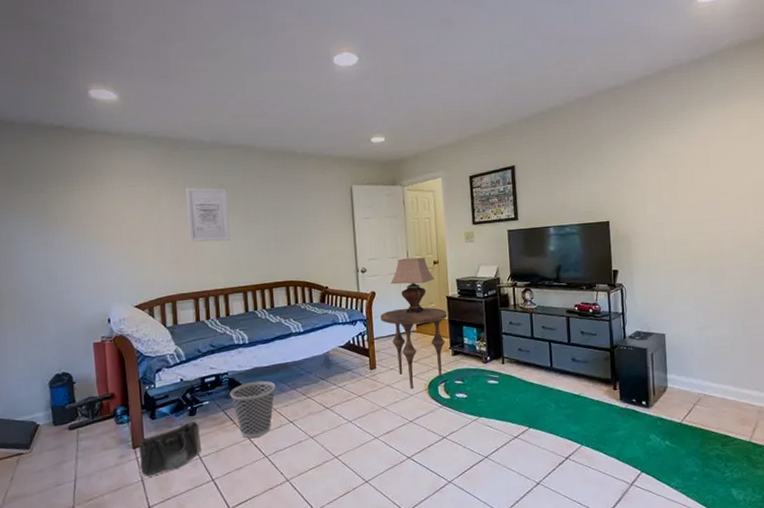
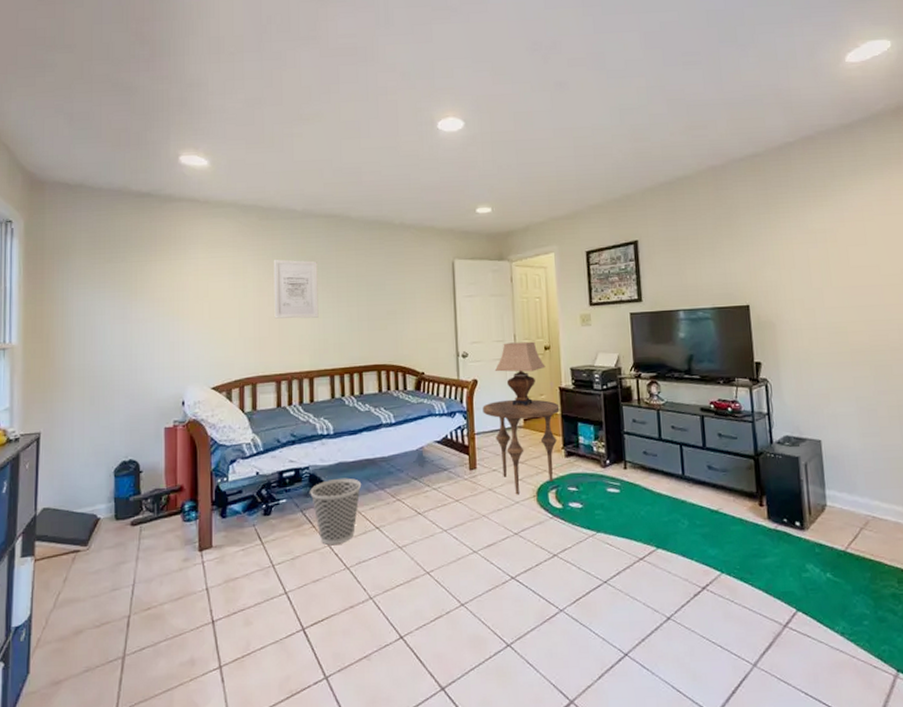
saddlebag: present [139,421,202,478] -> none [204,522,276,587]

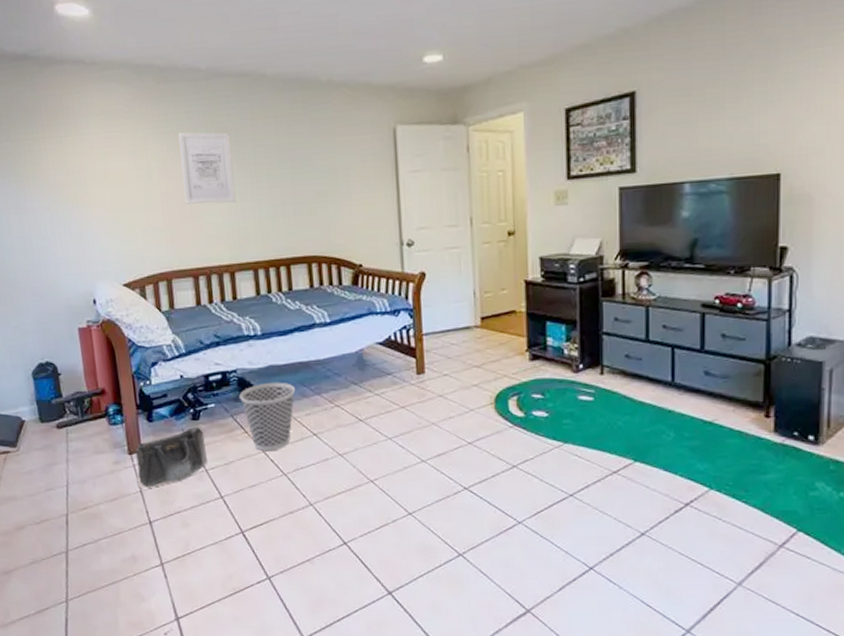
saddlebag: none [204,522,276,587] -> present [135,427,208,489]
side table: present [483,399,560,495] -> none [432,295,525,402]
table lamp: present [494,341,546,406] -> none [446,225,509,303]

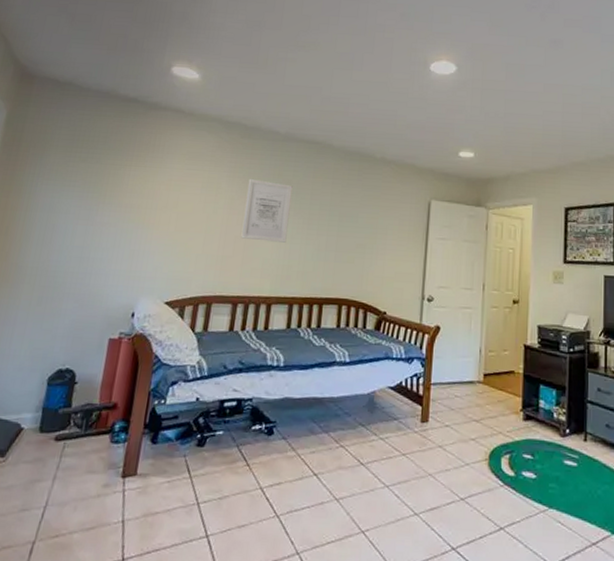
saddlebag: present [135,427,208,489] -> none [121,454,205,520]
wastebasket: present [239,382,296,451] -> none [249,414,306,488]

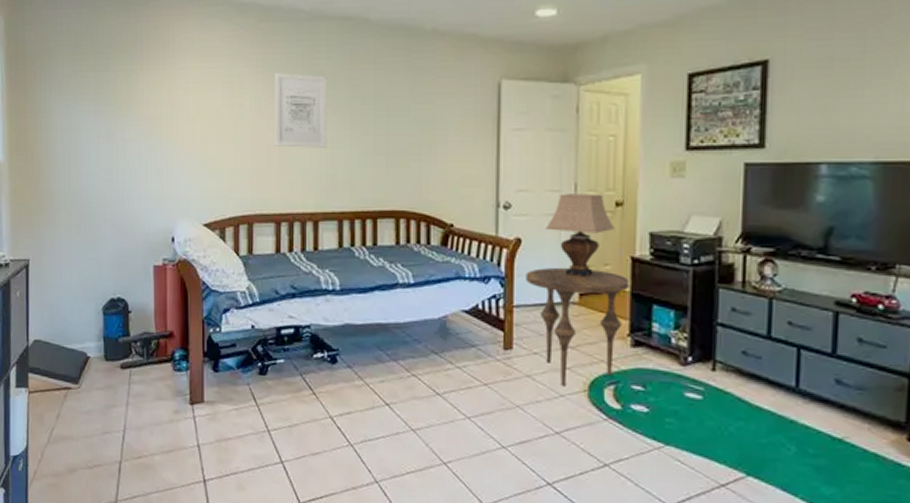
side table: none [442,351,523,456] -> present [526,267,630,387]
table lamp: none [459,291,512,361] -> present [545,193,615,278]

